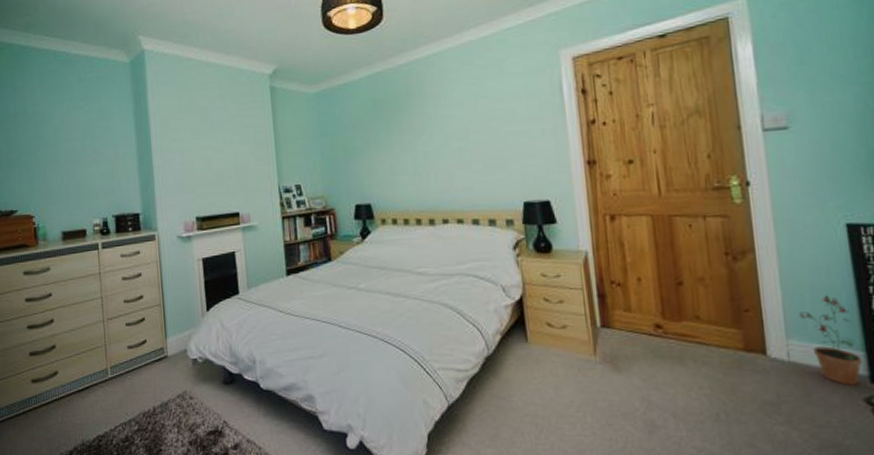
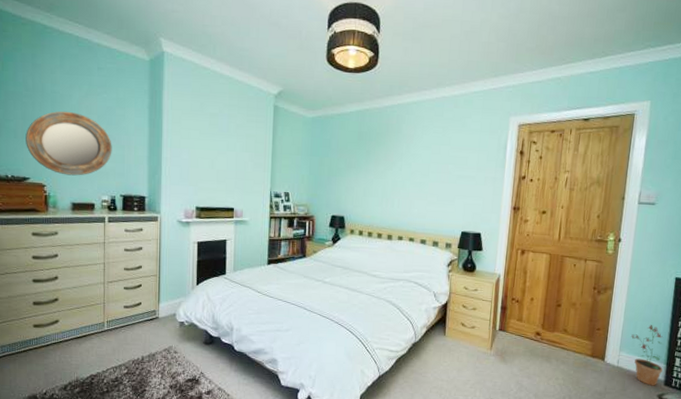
home mirror: none [10,131,100,202] -> present [26,111,112,176]

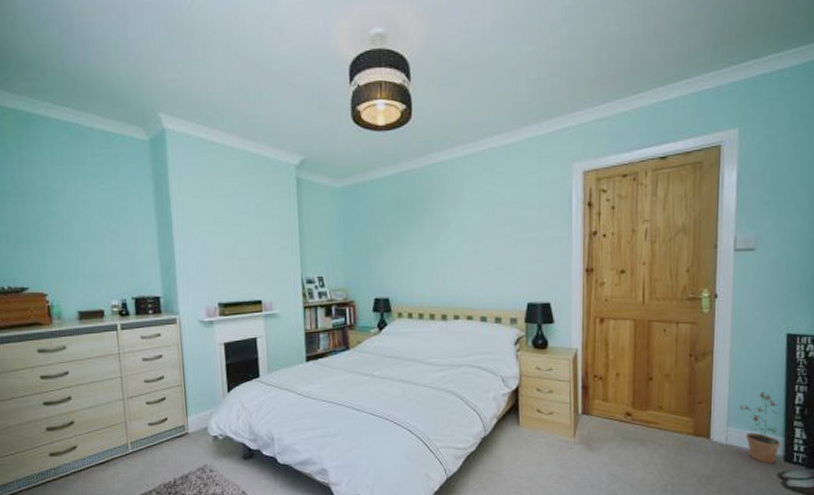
home mirror: present [26,111,112,176] -> none [19,207,118,281]

